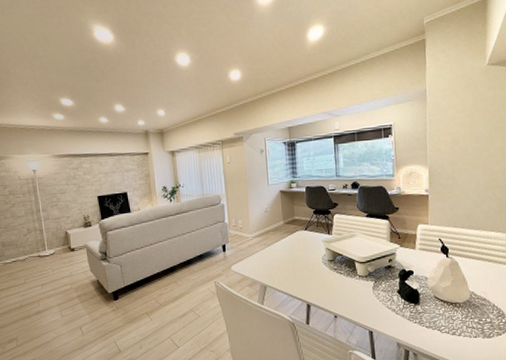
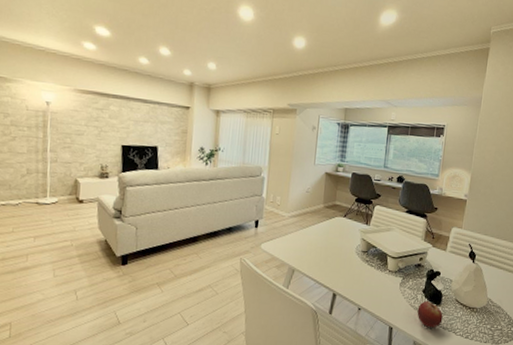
fruit: none [395,301,424,327] -> present [417,301,443,327]

